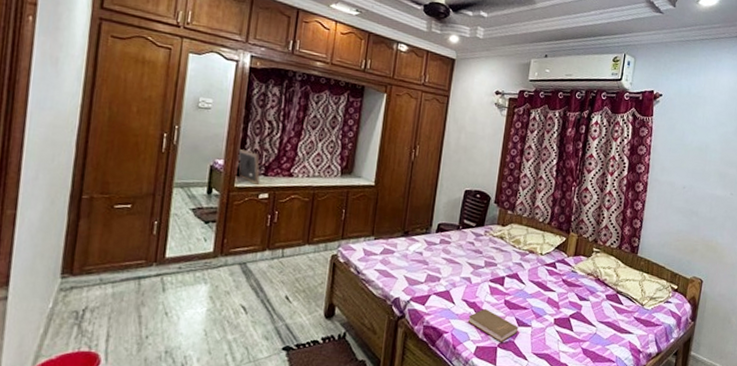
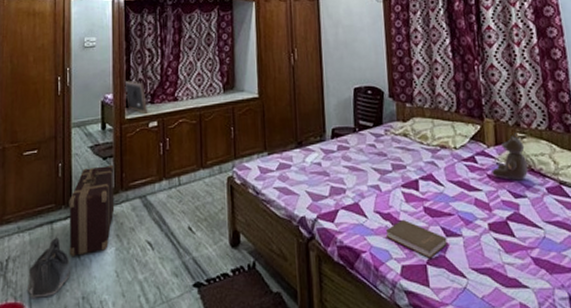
saddlebag: none [105,293,156,349] -> present [28,238,70,298]
suitcase: none [155,229,216,313] -> present [69,164,115,256]
teddy bear: none [566,248,597,287] -> present [492,133,529,181]

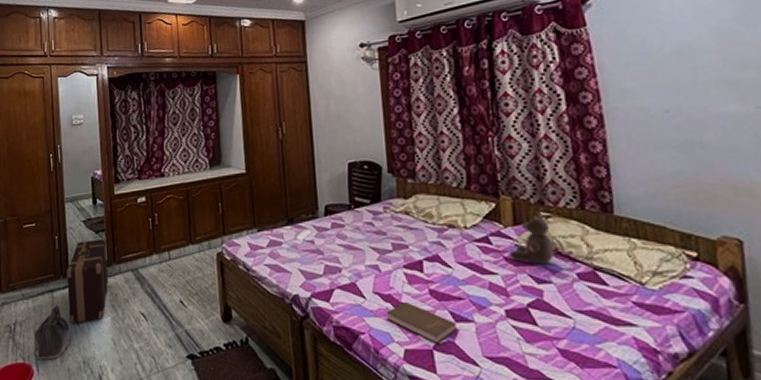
picture frame: present [125,80,148,114] -> none [112,156,136,190]

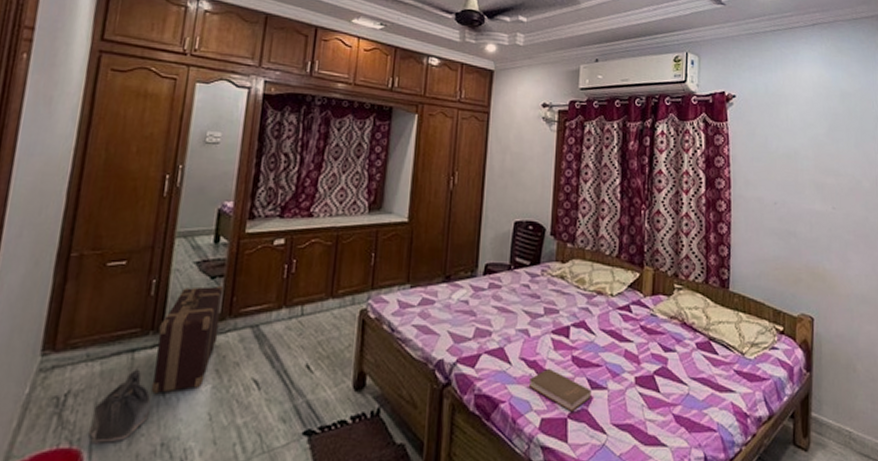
teddy bear: present [509,212,555,265] -> none [645,284,681,334]

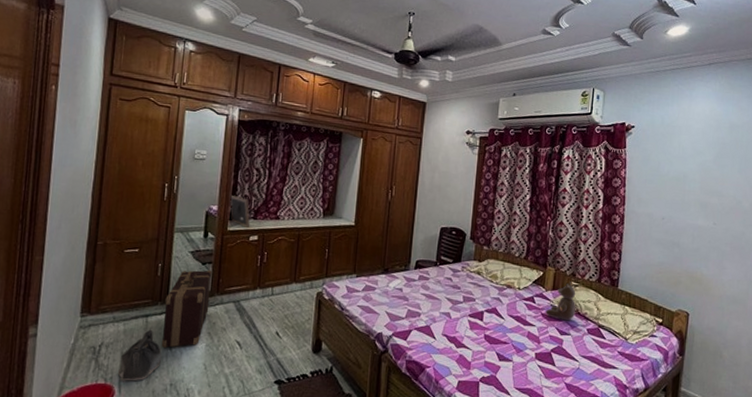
picture frame: none [249,187,275,229] -> present [230,194,250,228]
book: present [528,368,592,411] -> none [449,343,500,377]
teddy bear: none [645,284,681,334] -> present [545,281,576,321]

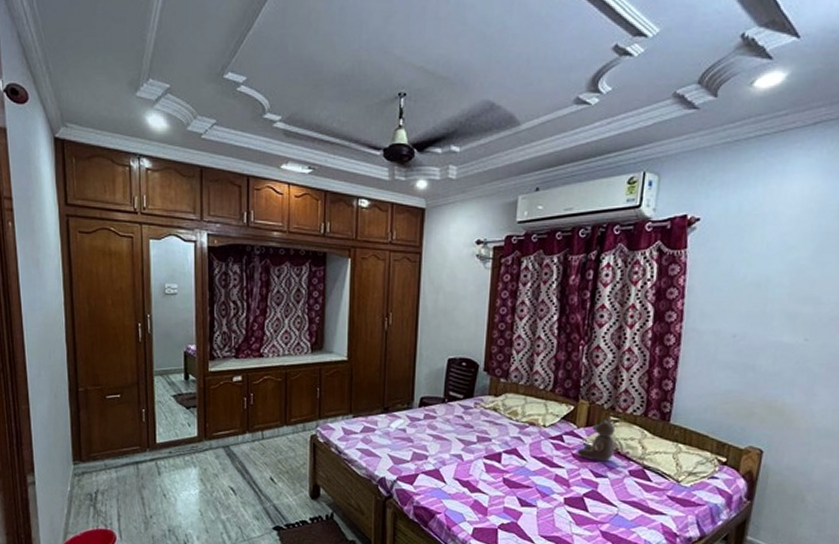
saddlebag: present [118,330,162,381] -> none [117,477,157,527]
suitcase: present [161,270,212,348] -> none [153,414,199,494]
picture frame: present [230,194,250,228] -> none [208,332,233,368]

